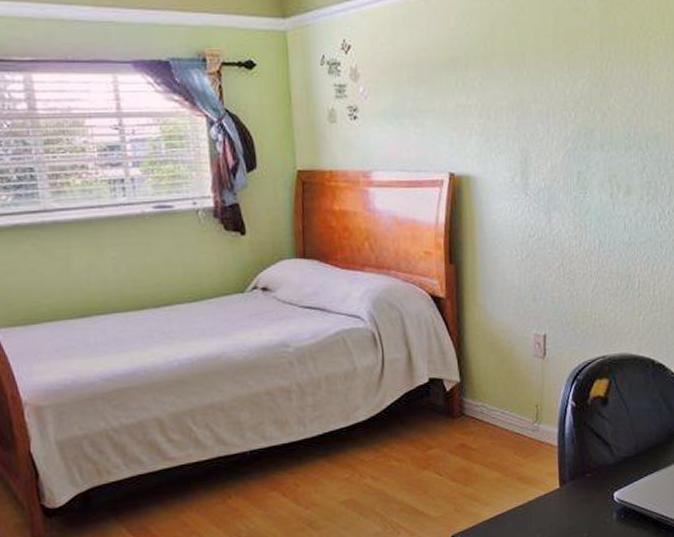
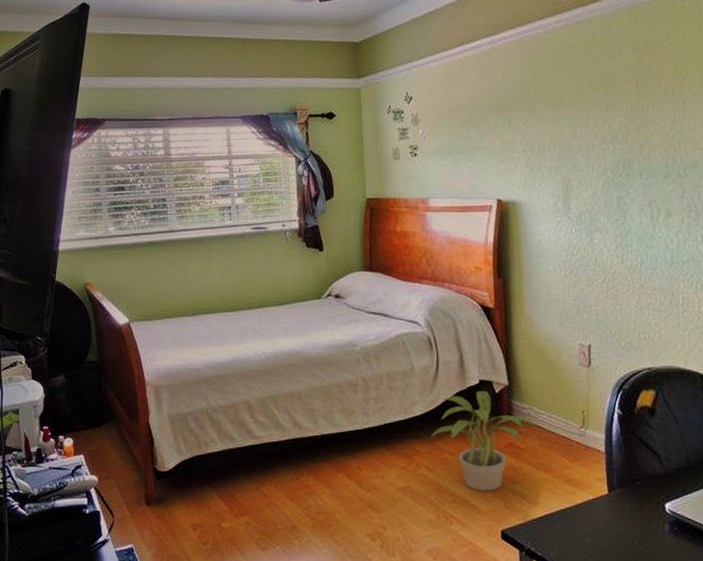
potted plant: none [375,389,489,497] -> present [430,390,537,491]

